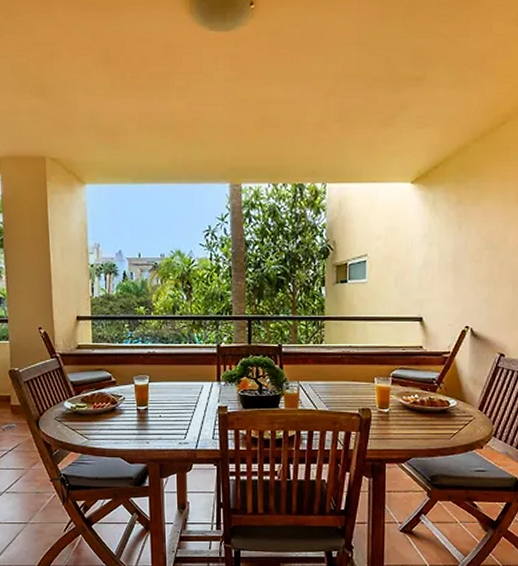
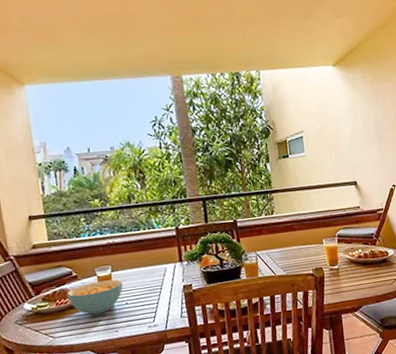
cereal bowl: none [104,390,159,423] -> present [67,279,123,315]

